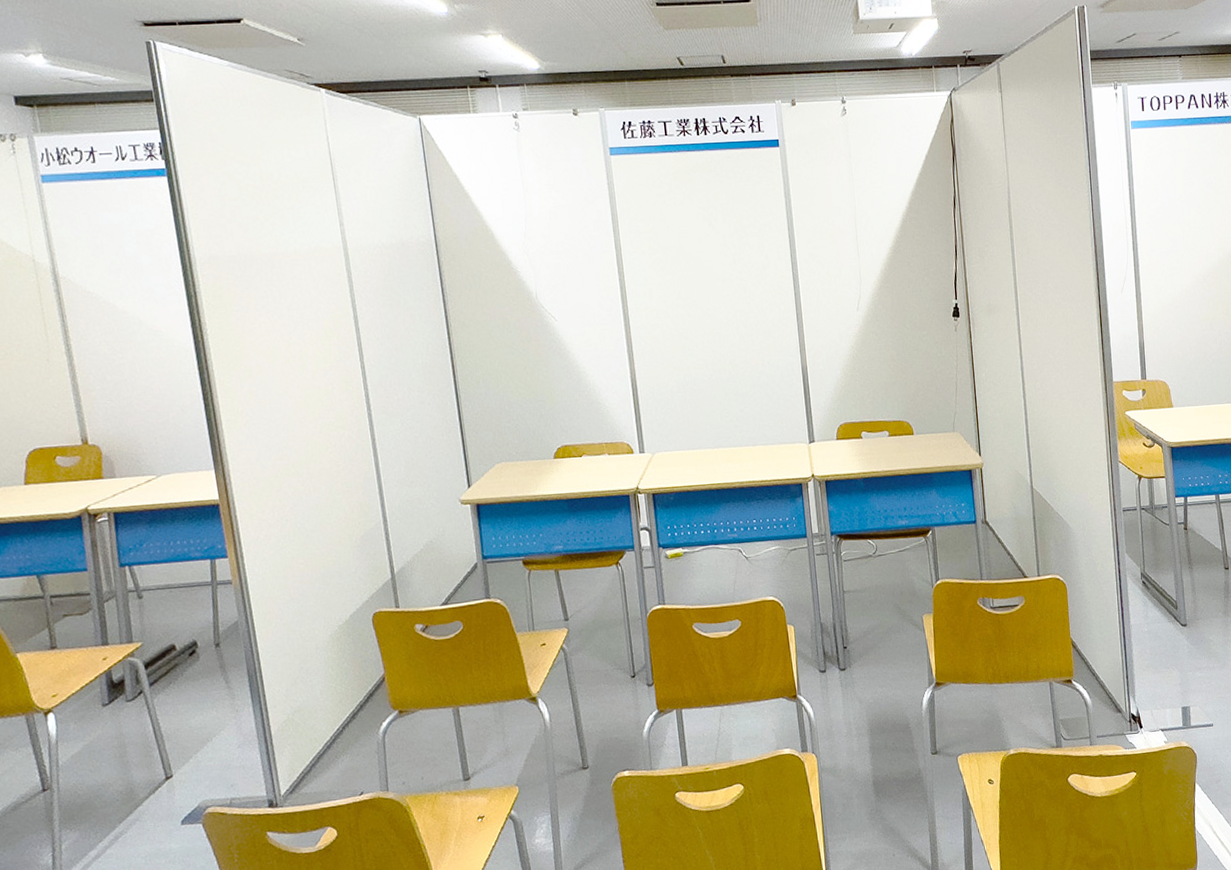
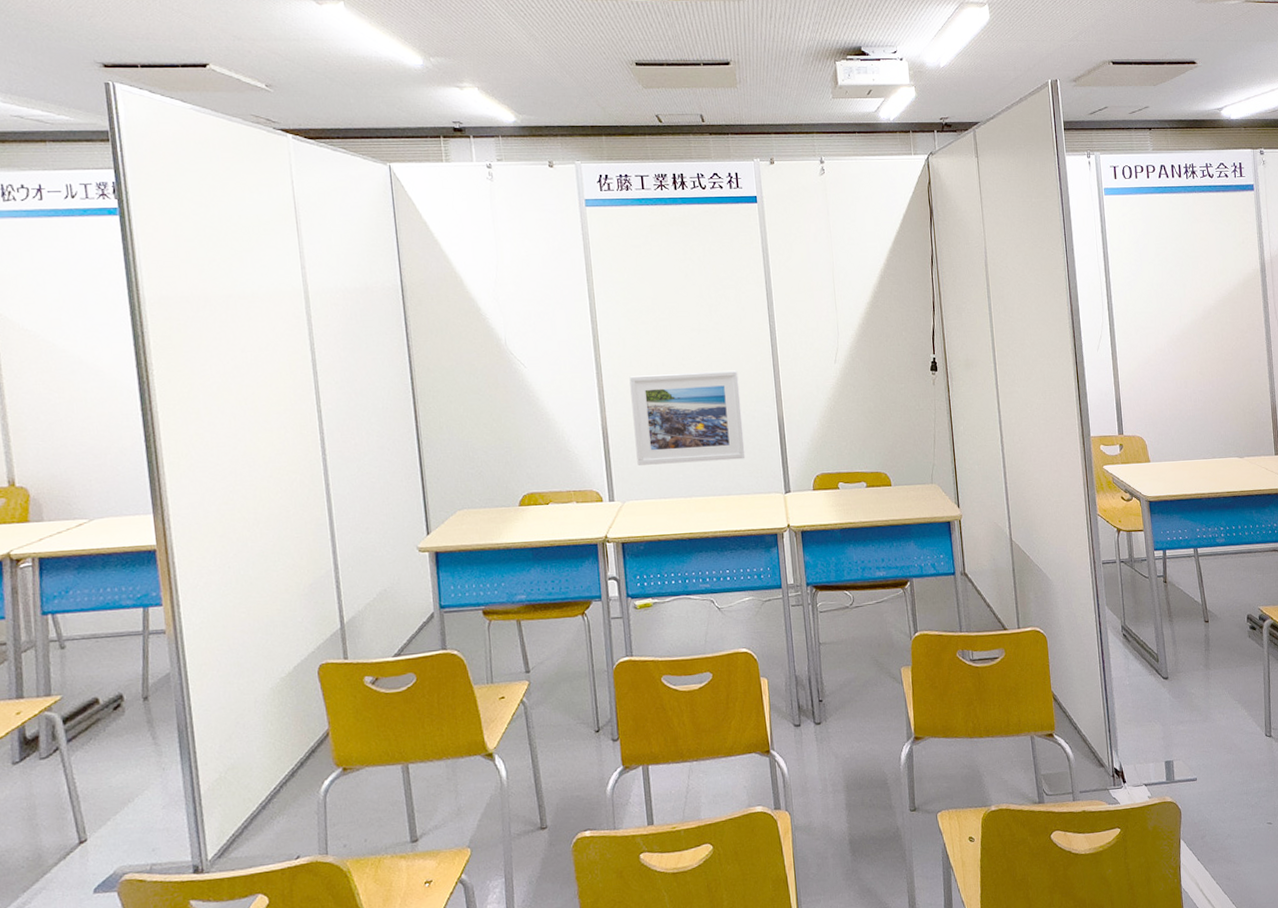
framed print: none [656,320,771,417] -> present [629,370,746,465]

